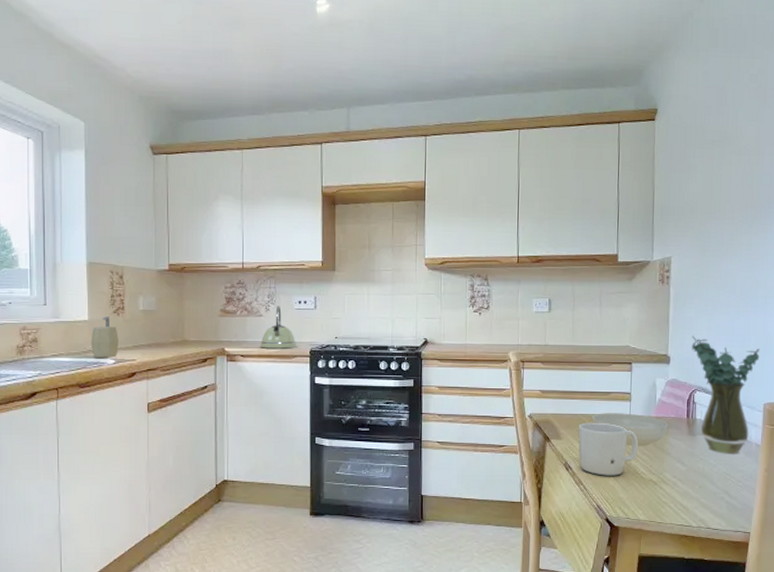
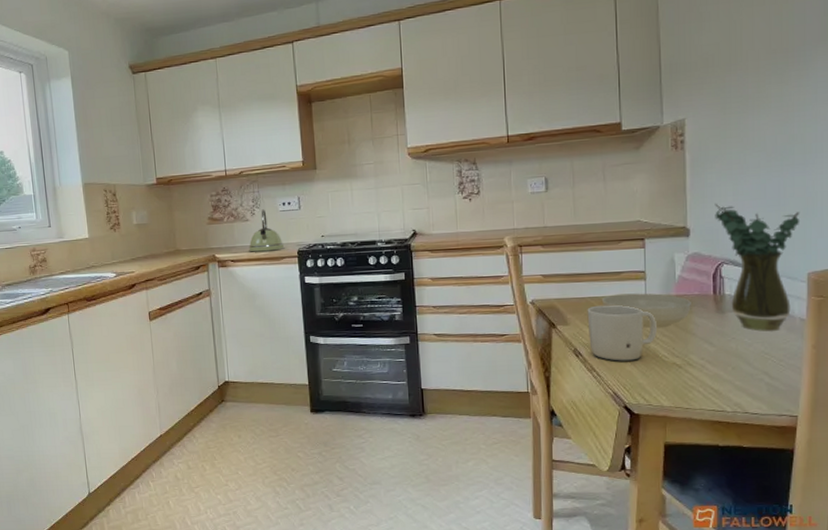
soap dispenser: present [90,316,118,358] -> none [92,233,118,272]

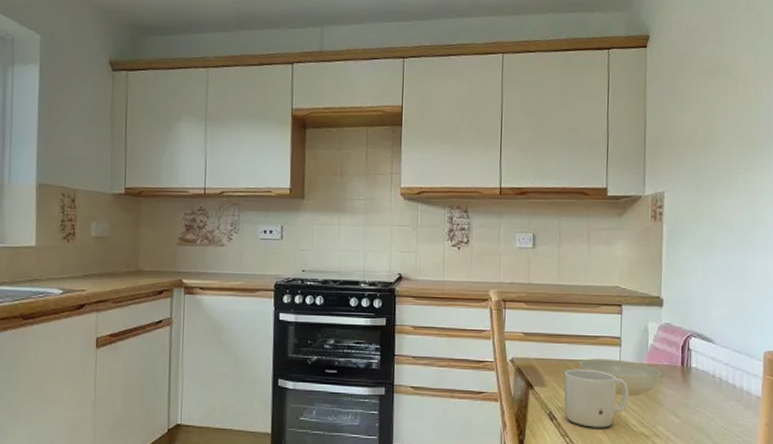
kettle: present [249,209,285,252] -> none [221,235,261,282]
vase: present [715,203,800,332] -> none [686,276,760,408]

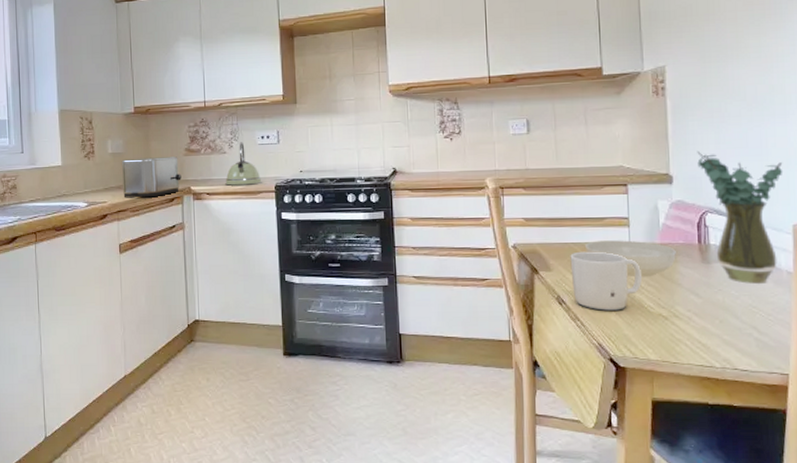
toaster: none [104,244,173,289] -> present [121,156,181,198]
kettle: none [221,235,261,282] -> present [225,142,262,186]
vase: none [686,276,760,408] -> present [697,150,783,285]

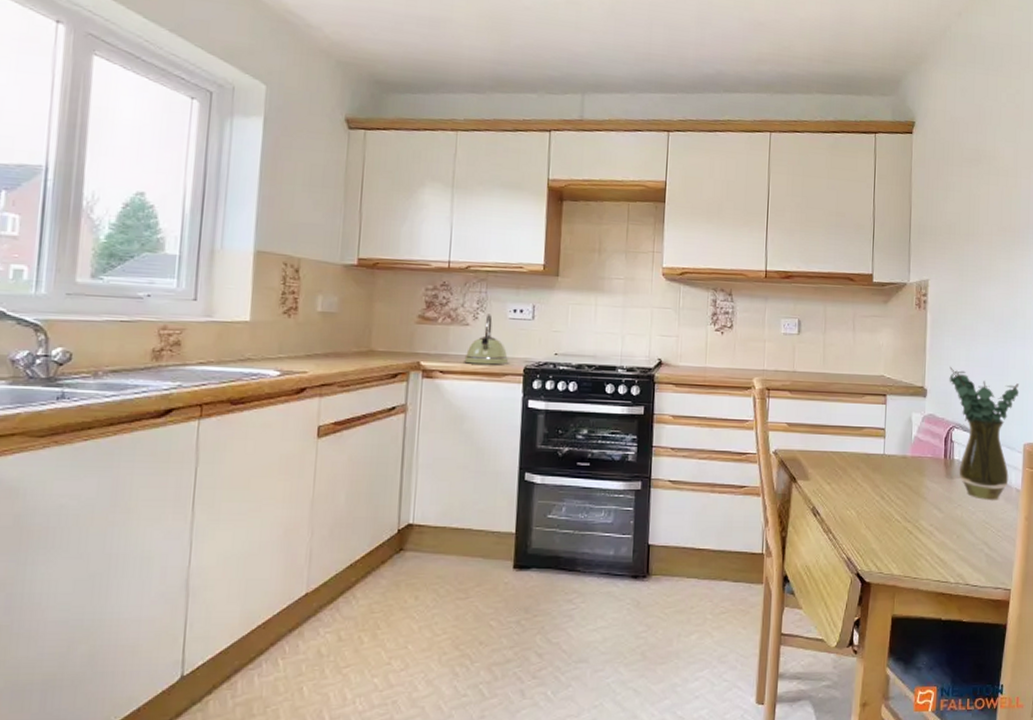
toaster: present [121,156,181,198] -> none [330,321,410,371]
mug: present [570,251,643,311] -> none [827,461,893,524]
bowl: present [584,240,676,278] -> none [842,450,924,490]

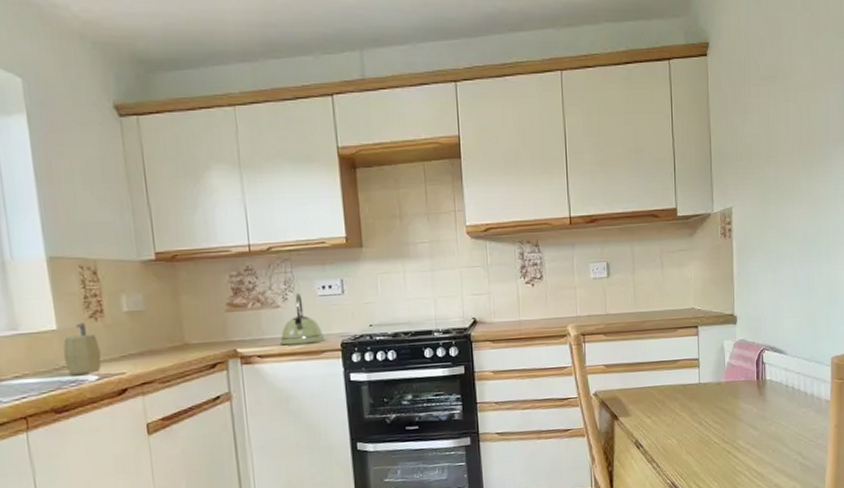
soap dispenser: none [250,317,287,369] -> present [63,323,102,375]
vase: present [949,366,1020,501] -> none [757,291,826,415]

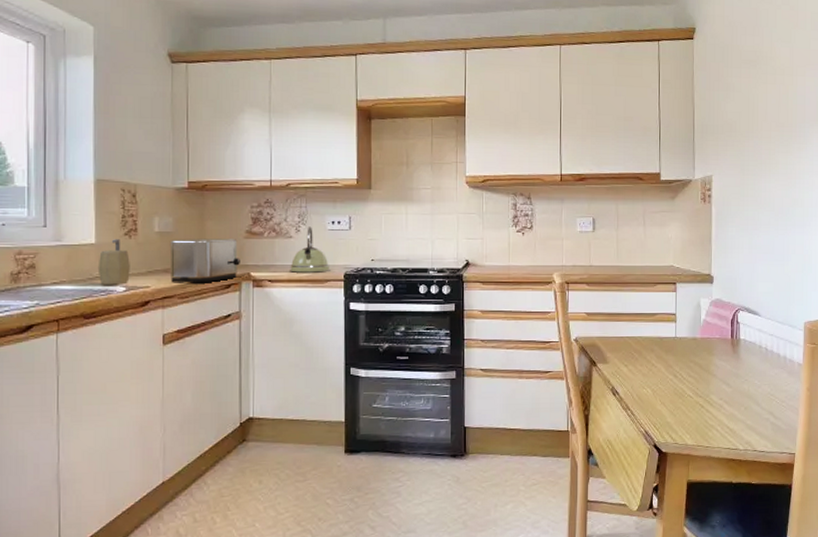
toaster: none [142,313,224,367] -> present [169,238,240,283]

